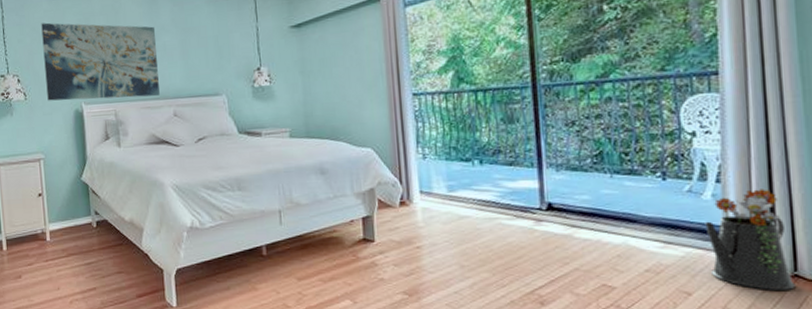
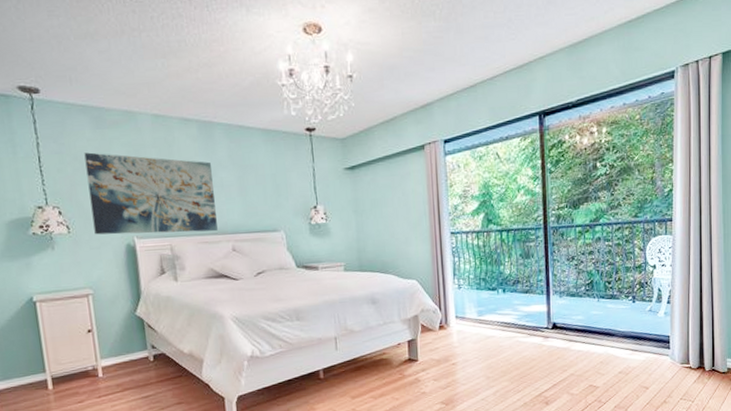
watering can: present [705,189,796,290] -> none [659,307,713,382]

